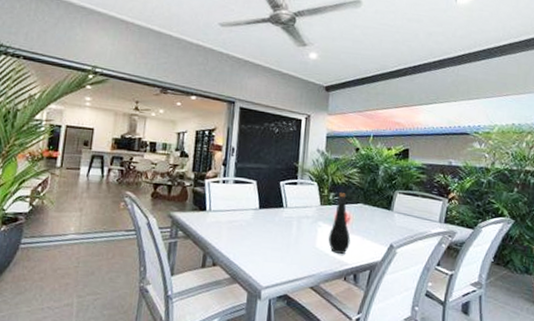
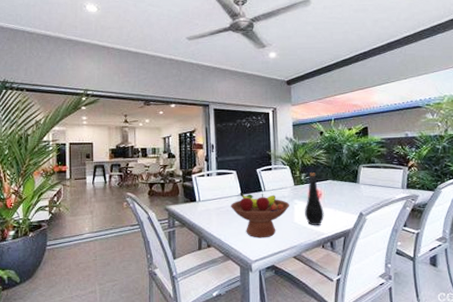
fruit bowl: none [245,205,313,262] -> present [231,192,290,238]

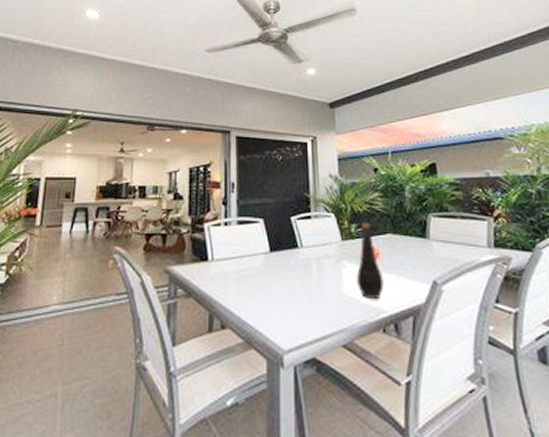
fruit bowl: present [231,192,290,238] -> none [255,248,337,317]

